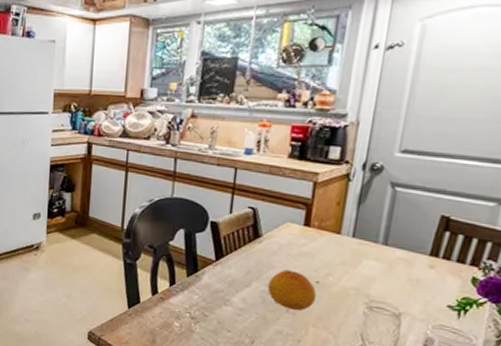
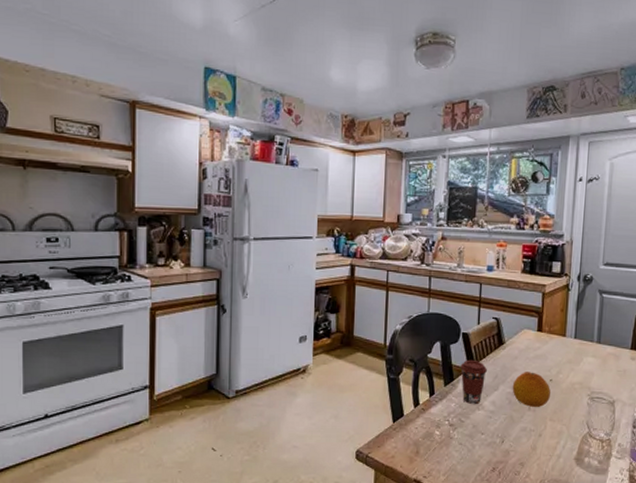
coffee cup: none [206,251,239,299] -> present [460,359,488,404]

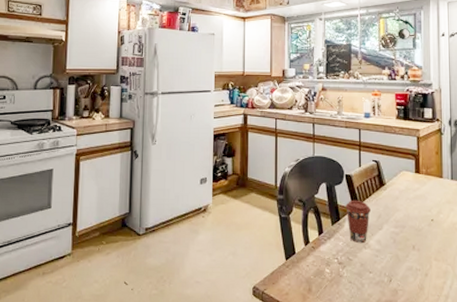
fruit: present [512,372,551,407] -> none [396,212,433,246]

